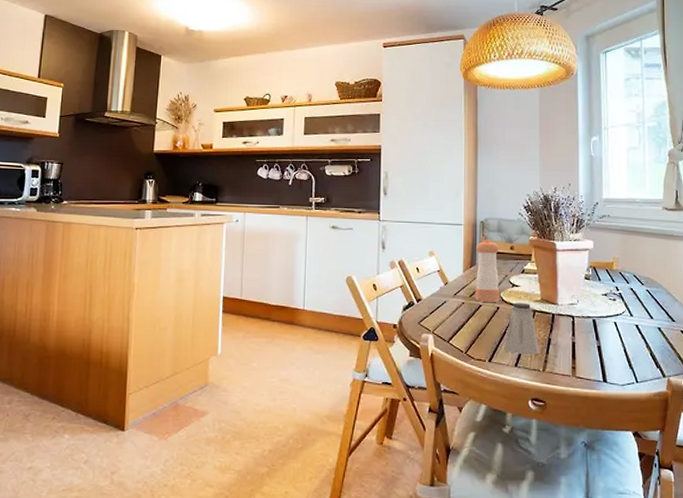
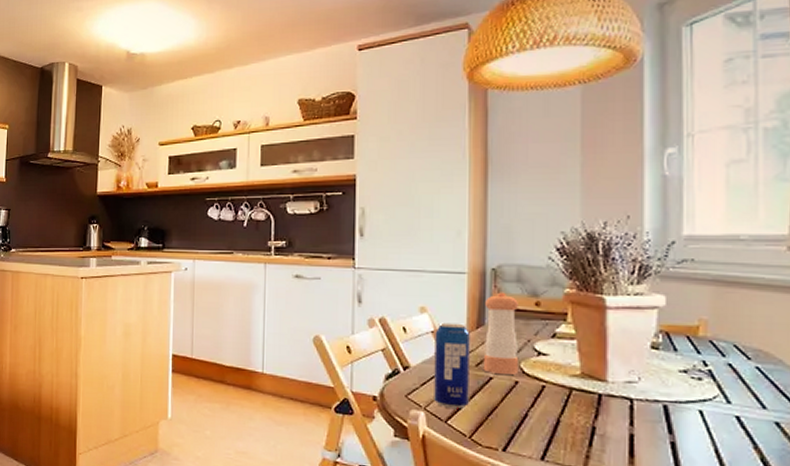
beverage can: none [440,263,465,331] -> present [434,322,470,409]
saltshaker: present [504,302,540,355] -> none [525,376,579,448]

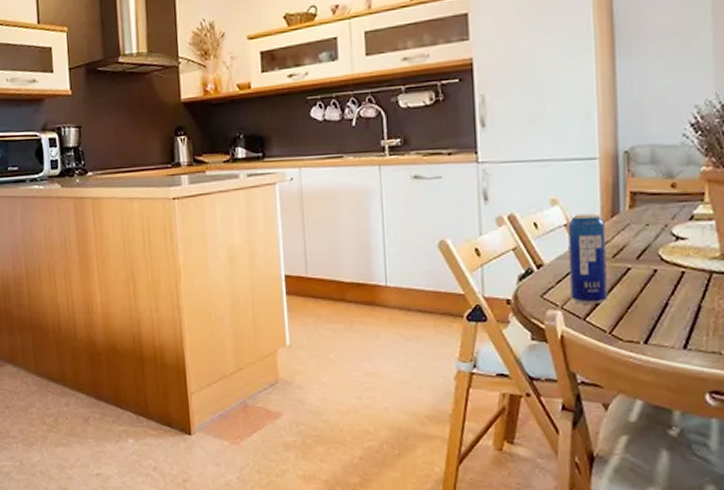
pepper shaker: present [483,292,519,375] -> none [619,176,657,263]

